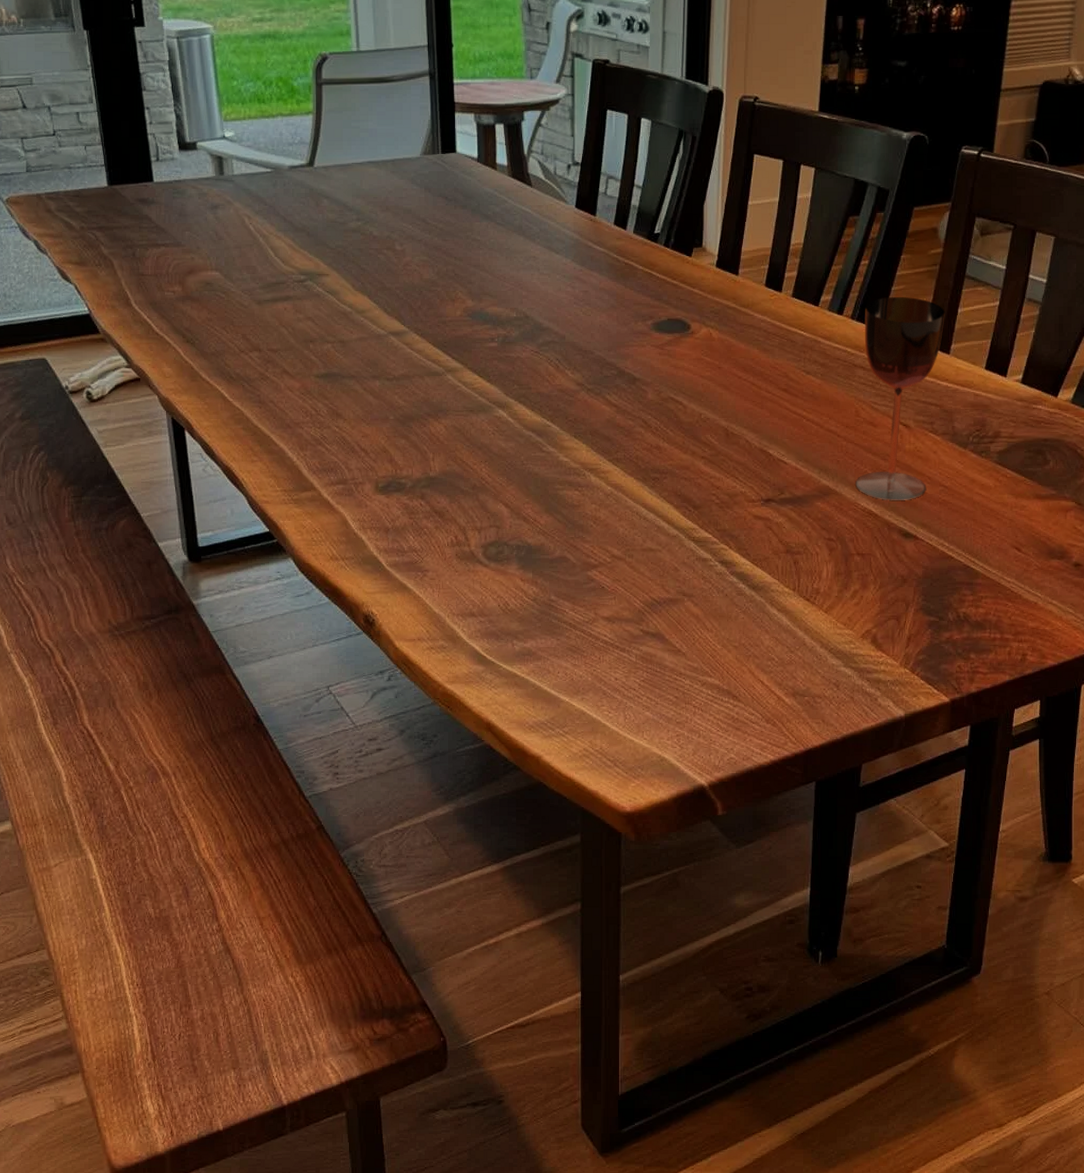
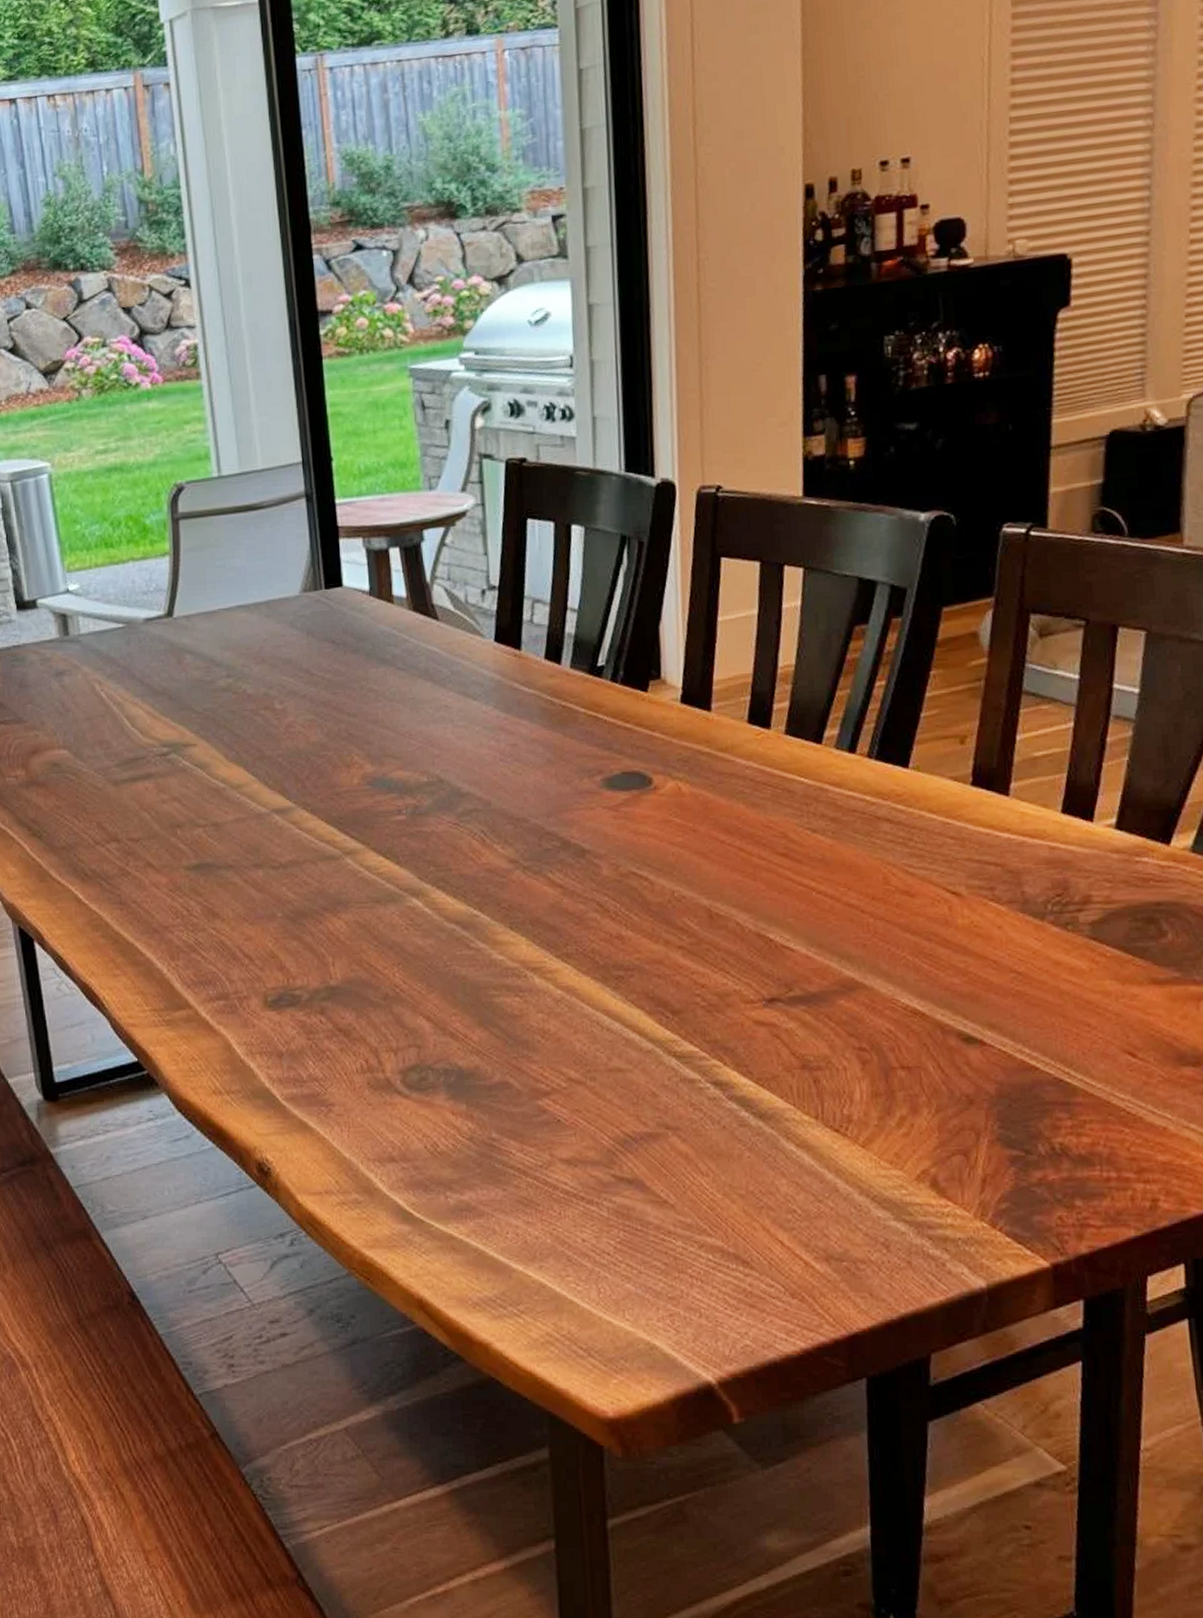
wineglass: present [855,296,945,500] -> none [886,724,998,994]

